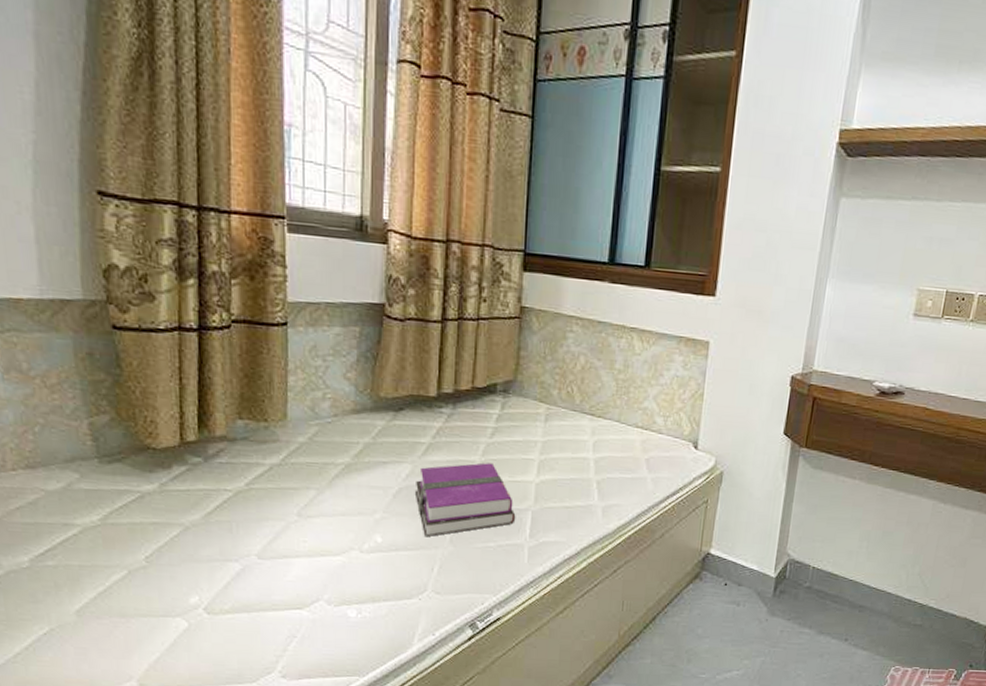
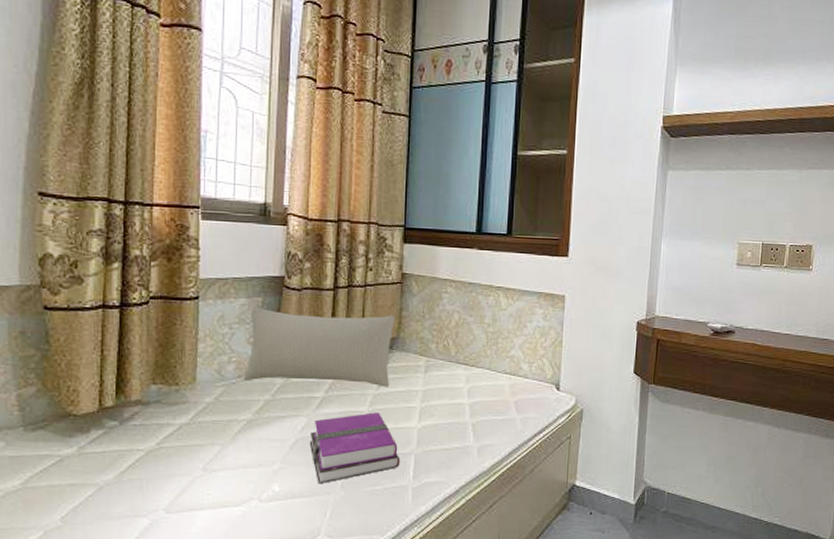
pillow: none [341,338,512,436] -> present [244,307,395,387]

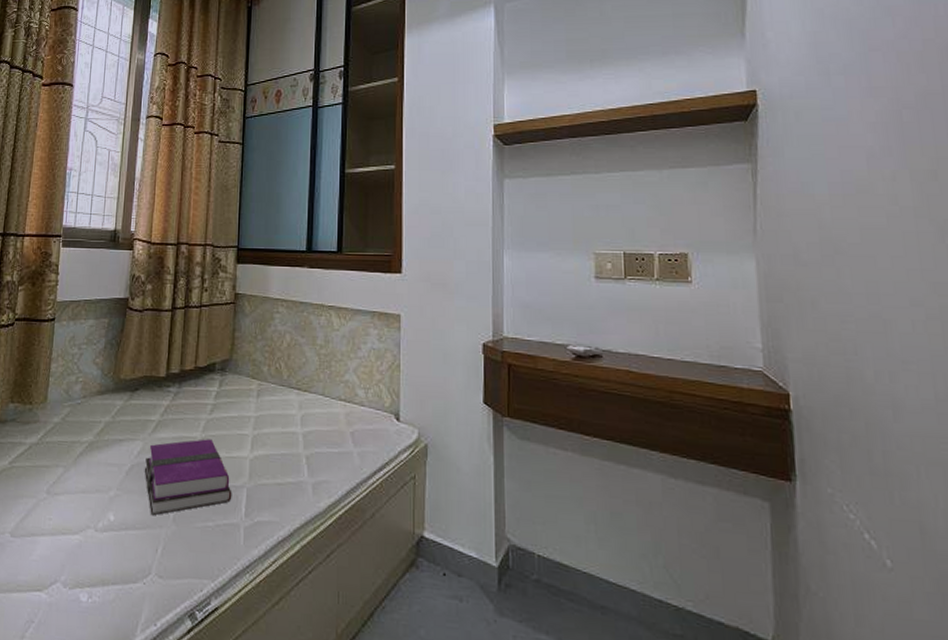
pillow: present [244,307,395,387] -> none [88,328,228,412]

